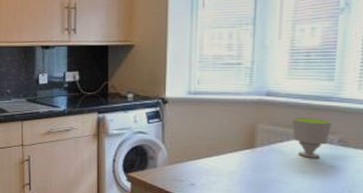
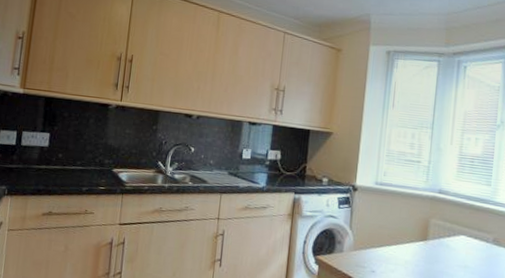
cup: present [291,117,332,158] -> none [457,215,488,254]

